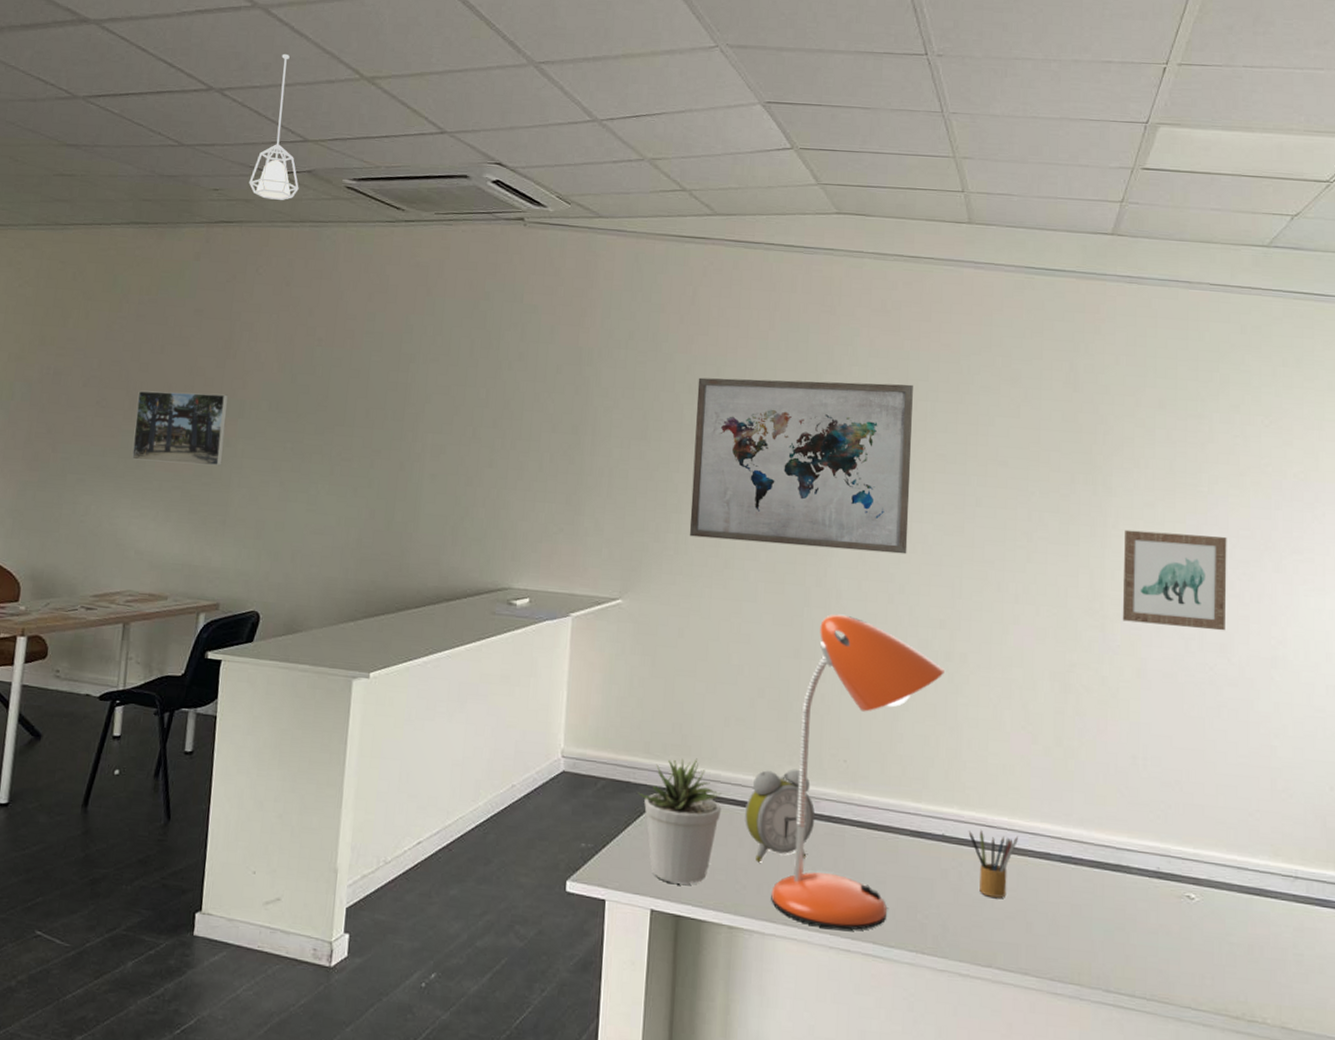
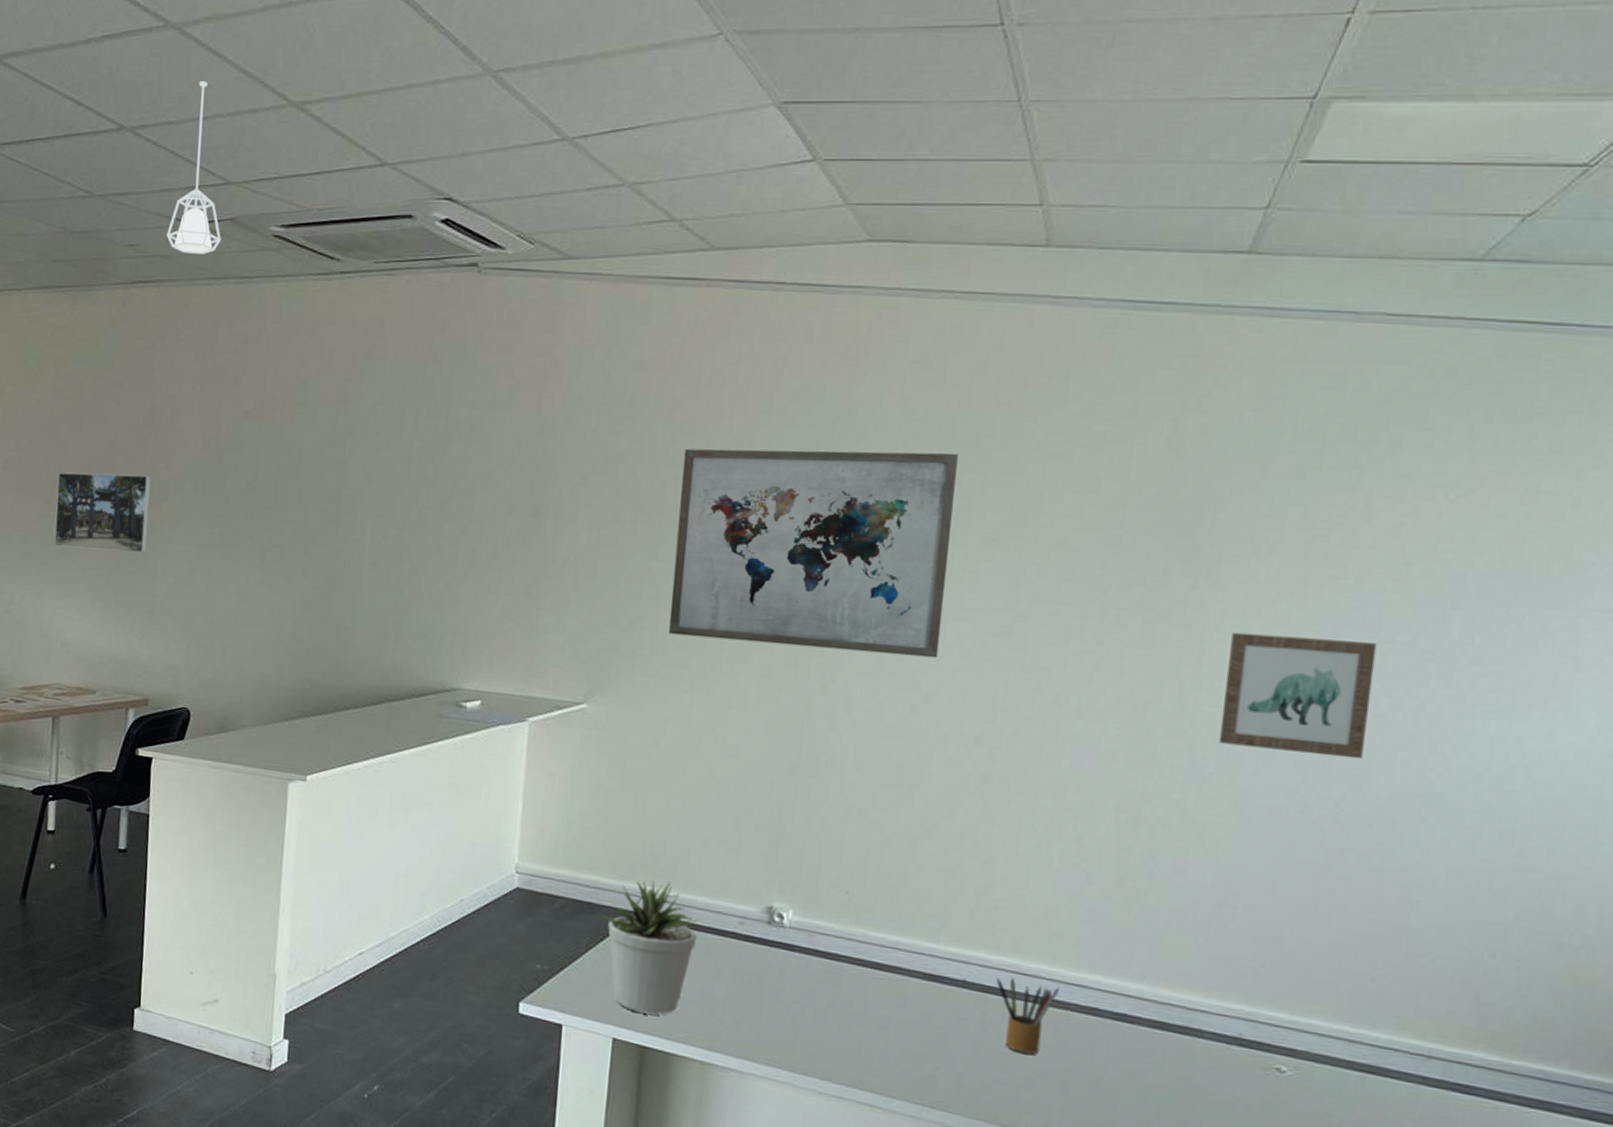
alarm clock: present [745,768,816,863] -> none [724,897,809,997]
desk lamp: present [771,614,945,930] -> none [751,726,978,1077]

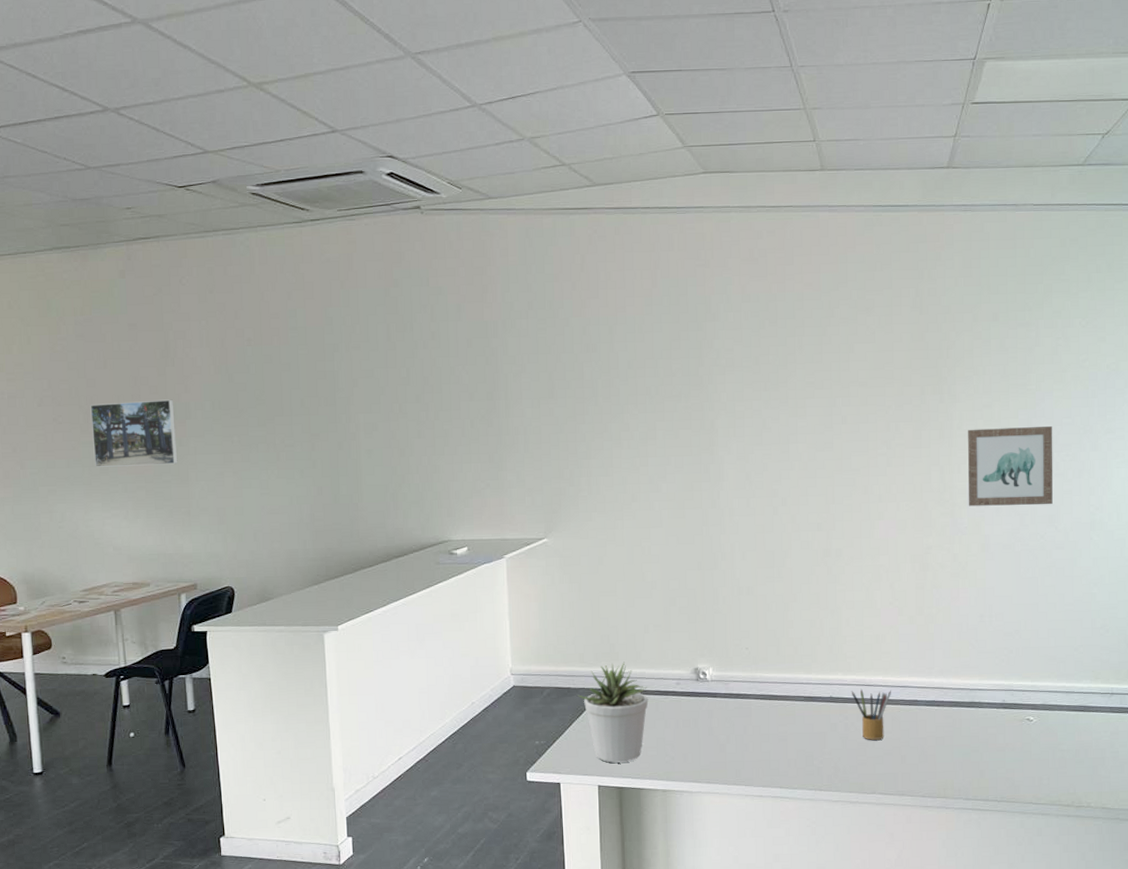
pendant lamp: present [166,80,221,254] -> none [158,67,207,213]
wall art: present [668,448,958,658] -> none [594,323,786,478]

